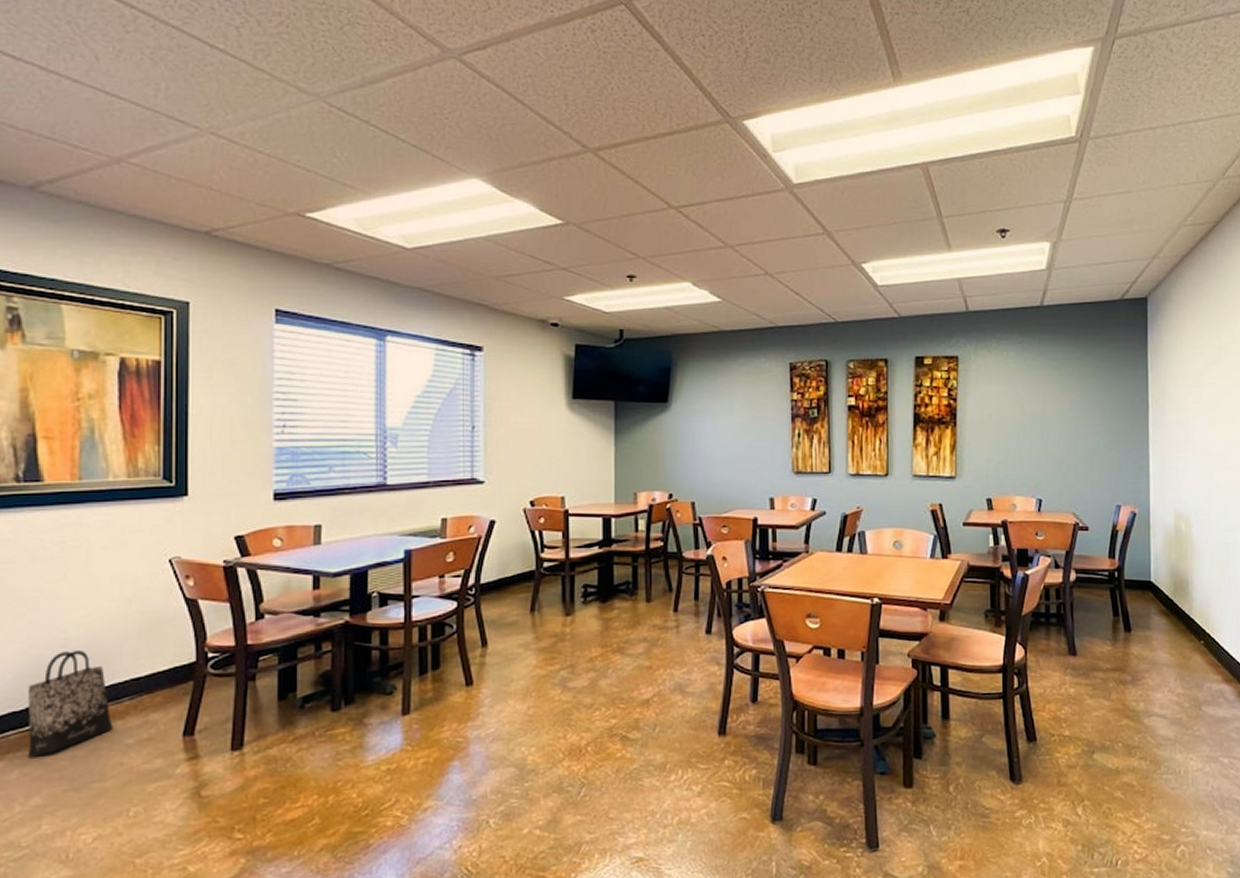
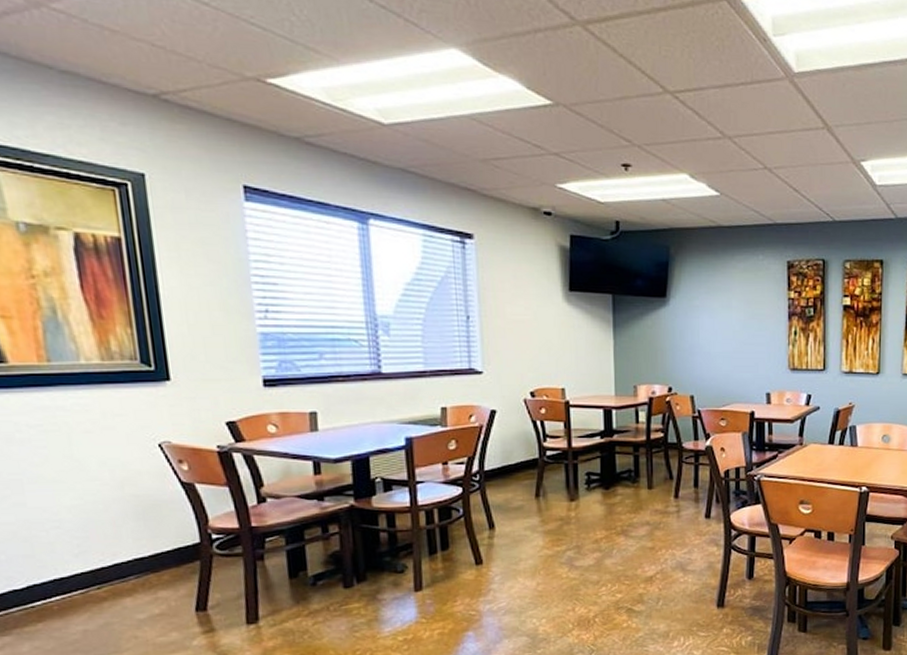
shopping bag: present [27,651,113,759] -> none [26,532,123,633]

